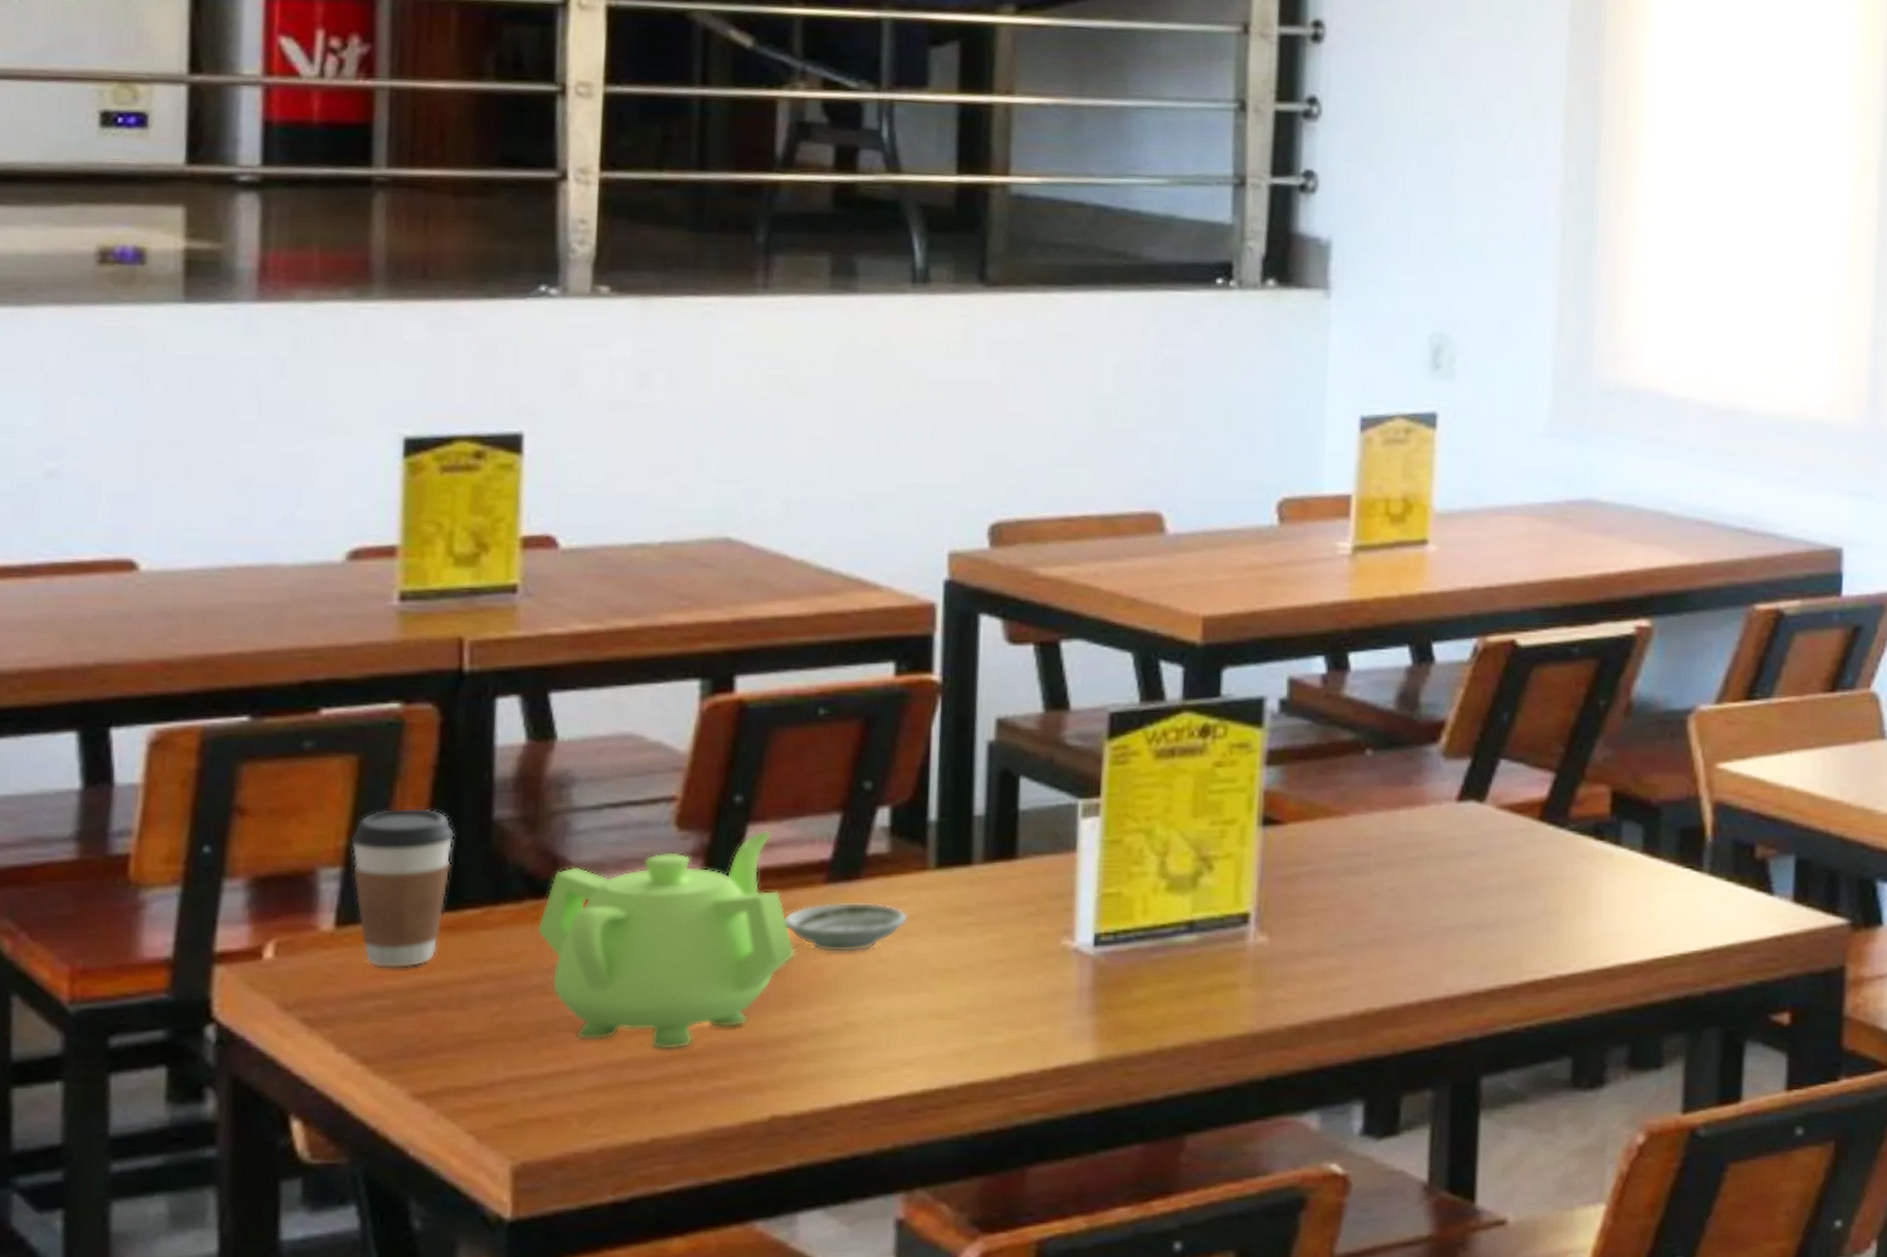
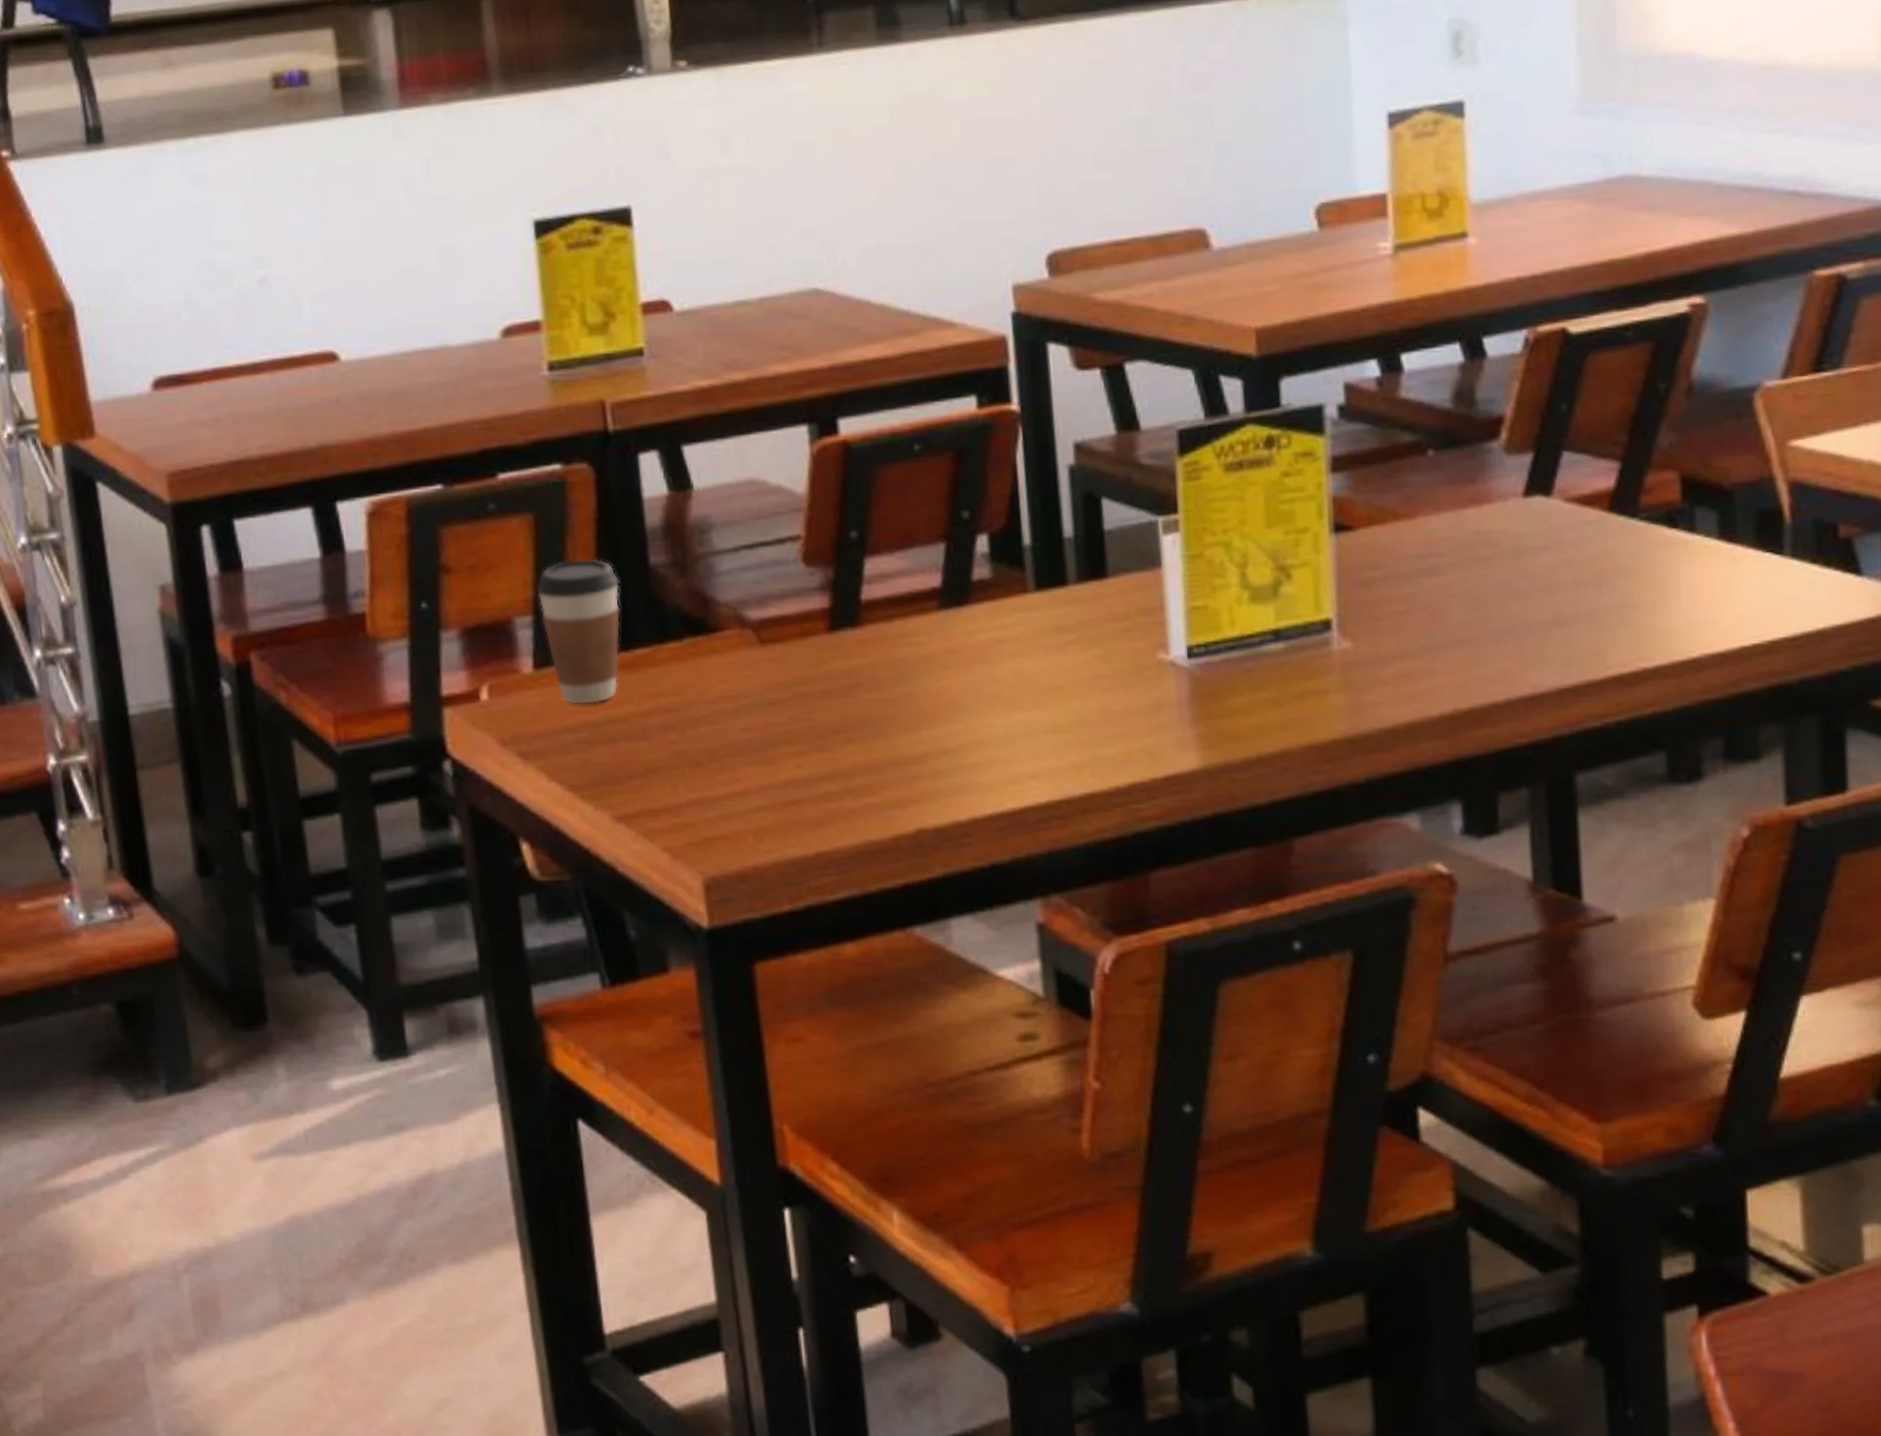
teapot: present [536,831,795,1049] -> none [697,563,920,770]
saucer: present [784,902,908,953] -> none [906,625,1016,675]

